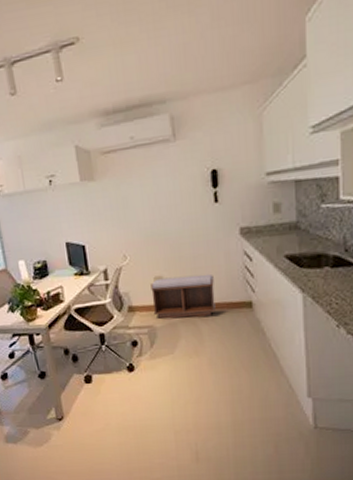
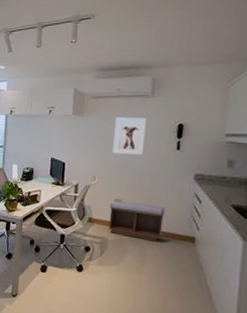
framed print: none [135,170,177,223] -> present [112,117,147,155]

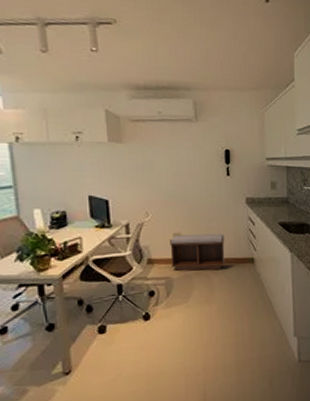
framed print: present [112,117,147,155] -> none [161,143,195,185]

